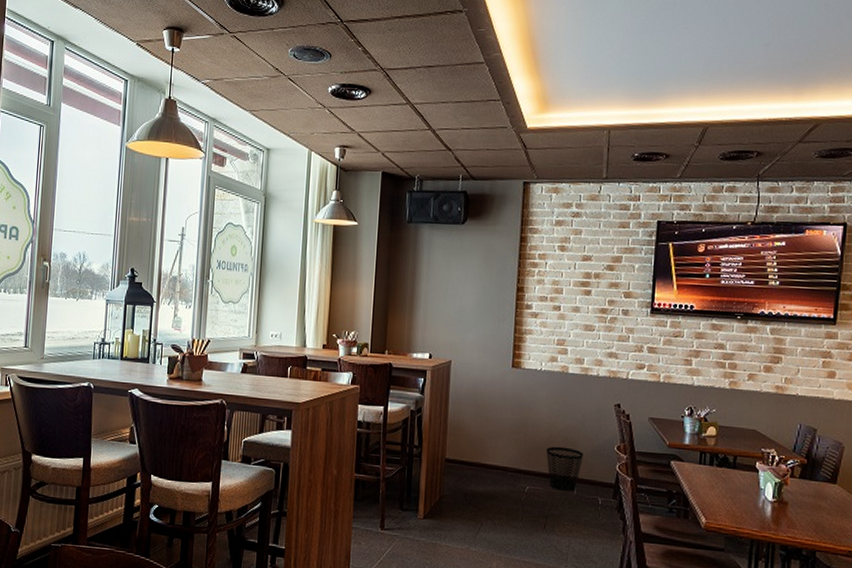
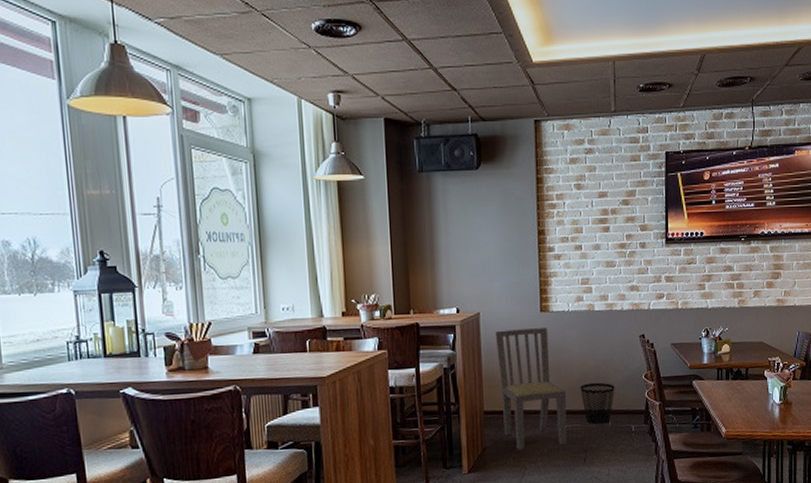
dining chair: none [463,380,532,507] -> present [495,328,567,450]

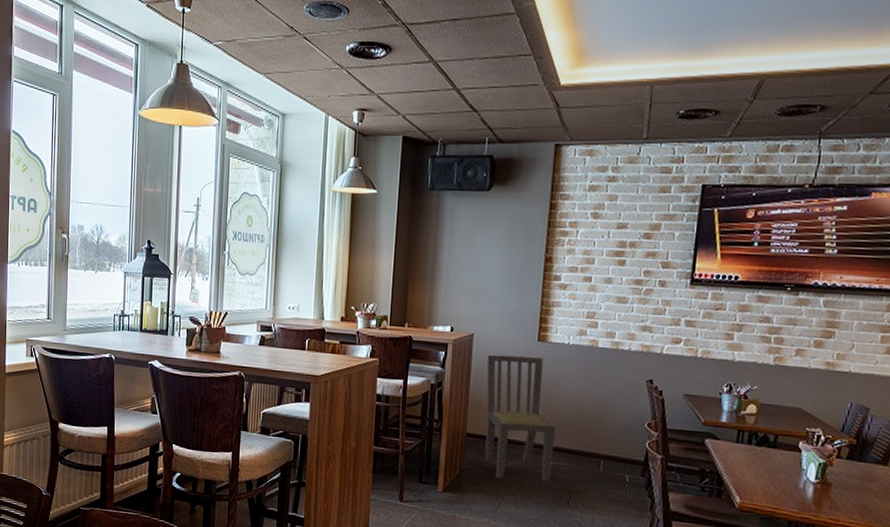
wastebasket: present [580,382,615,425] -> none [571,422,612,468]

